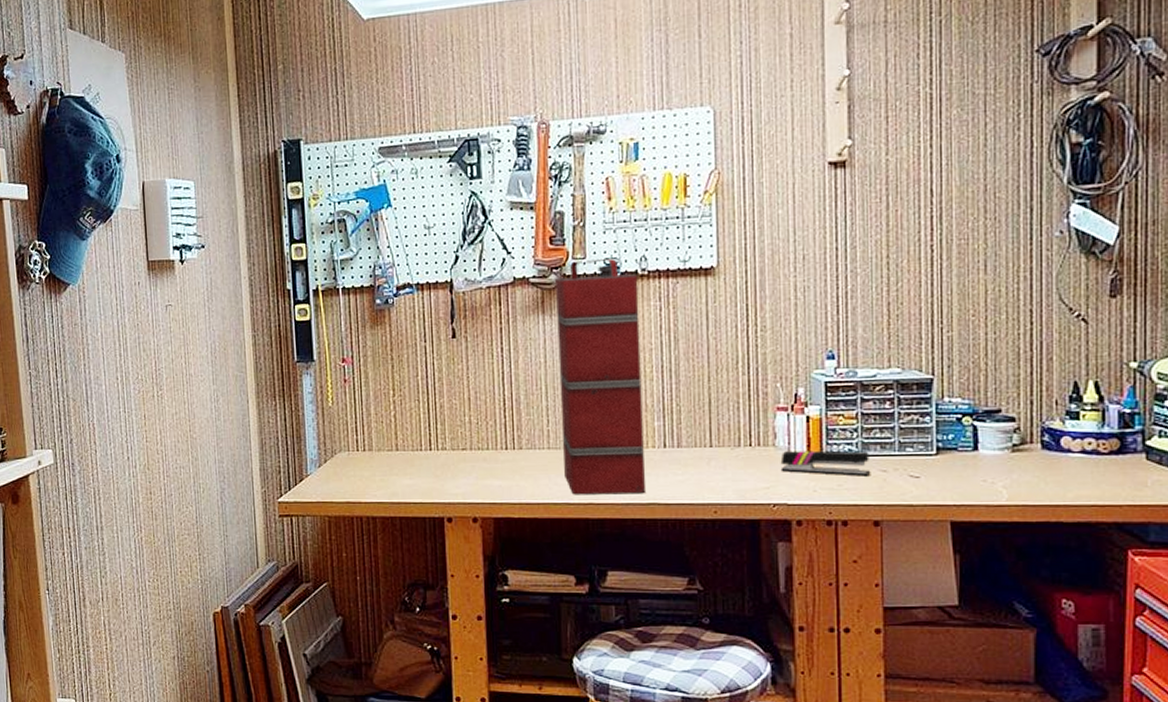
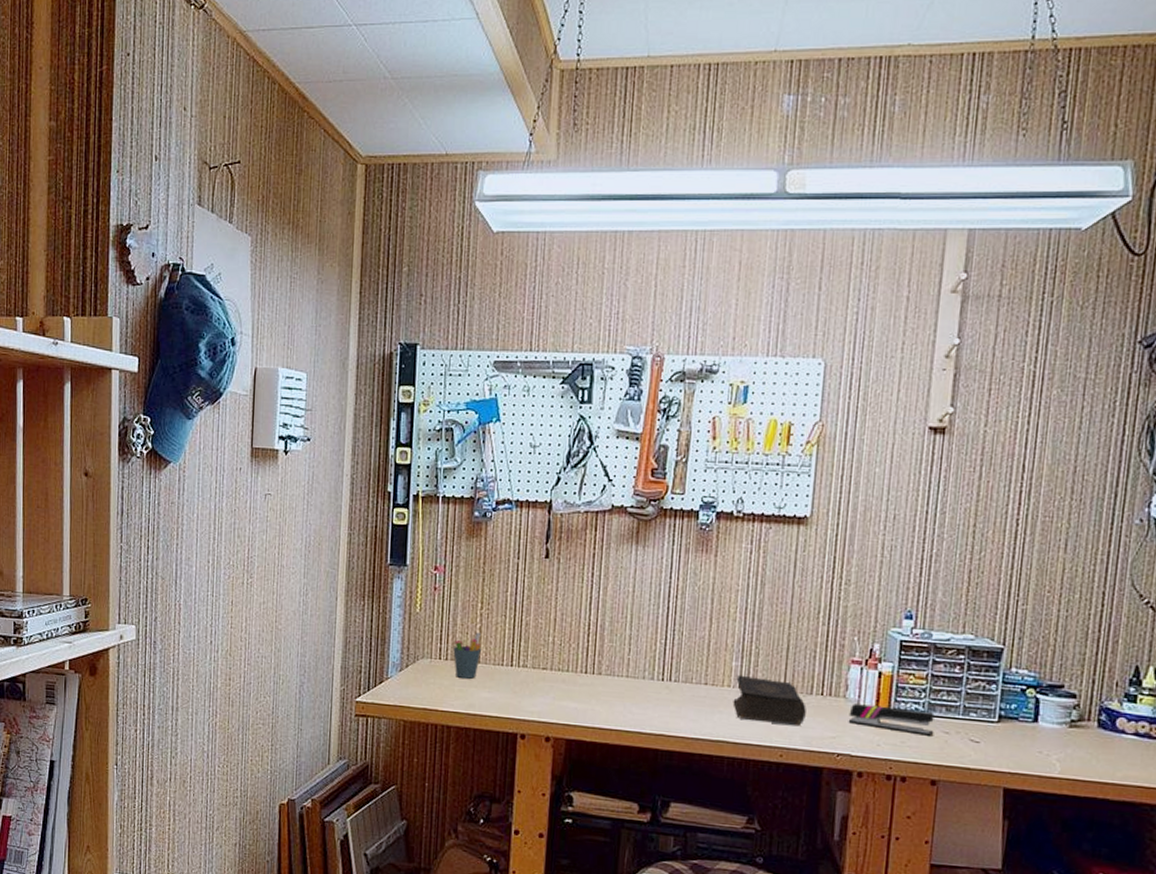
pen holder: none [370,420,398,467] -> present [453,632,481,679]
fuel jerry can: present [556,258,647,495] -> none [639,496,733,731]
book: none [659,434,736,481] -> present [733,674,806,727]

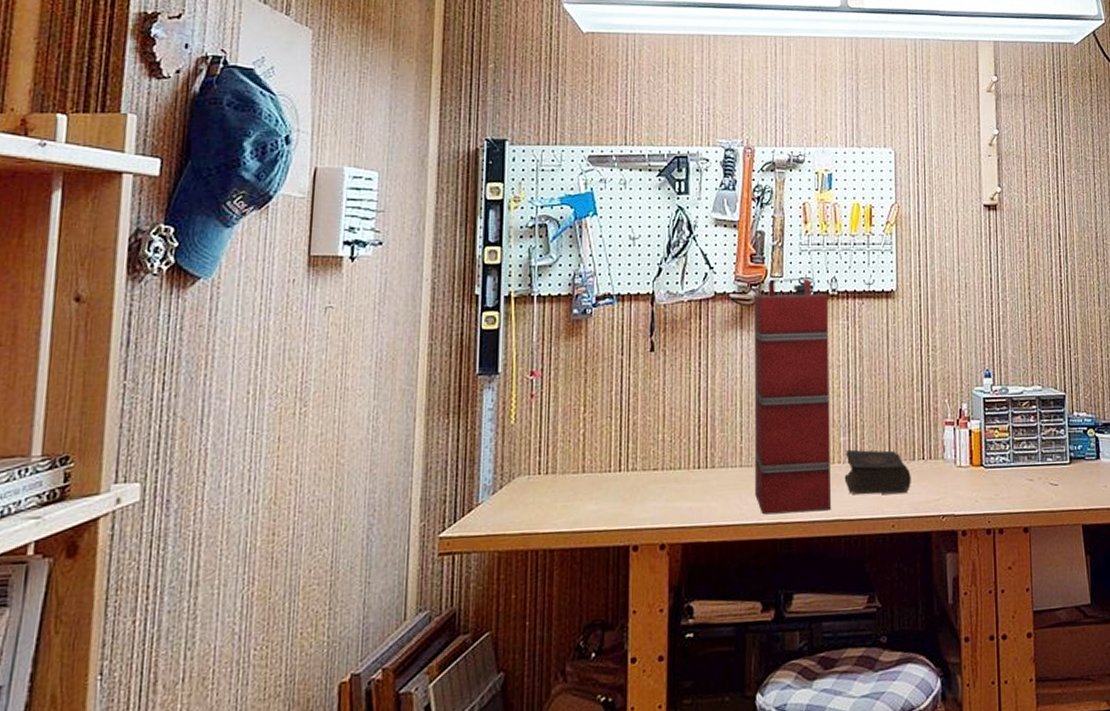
pen holder: present [453,632,481,679] -> none [554,439,586,492]
fuel jerry can: none [639,496,733,731] -> present [754,277,832,515]
stapler: present [848,704,935,736] -> none [948,461,1021,486]

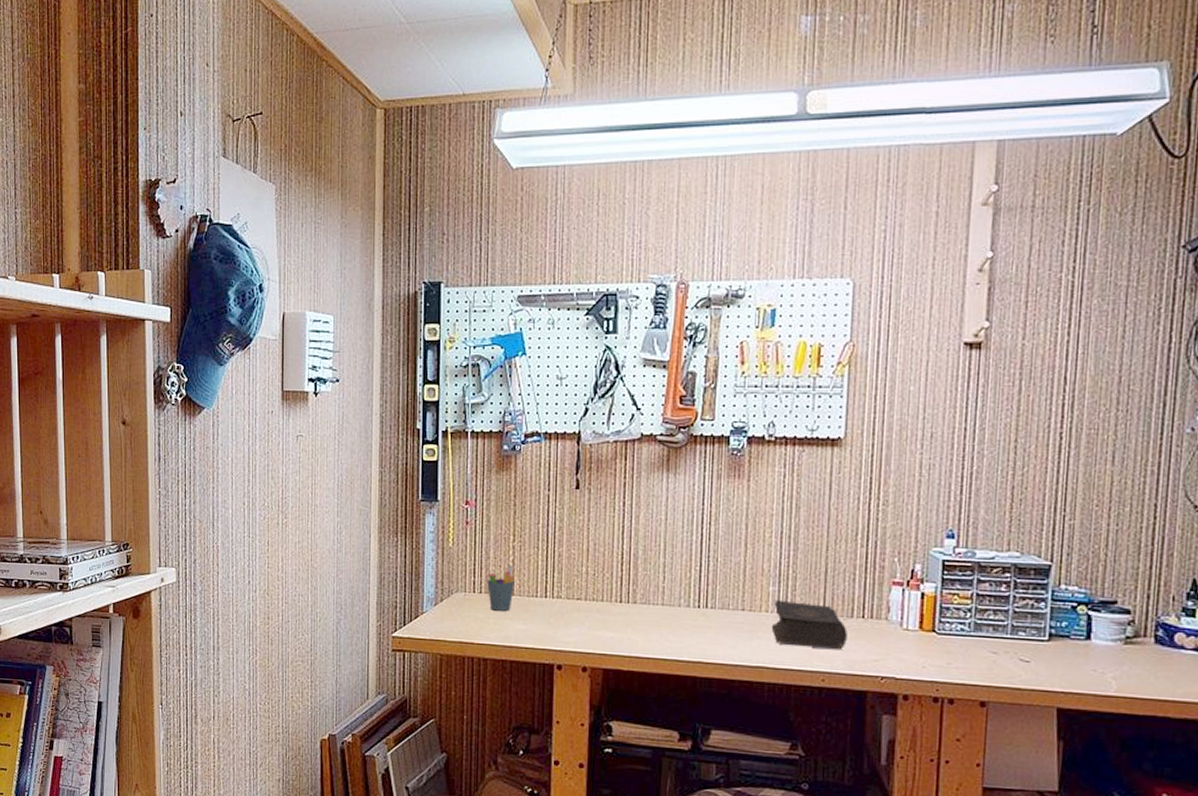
pen holder: none [554,439,586,492] -> present [487,565,515,611]
fuel jerry can: present [754,277,832,515] -> none [676,421,765,657]

